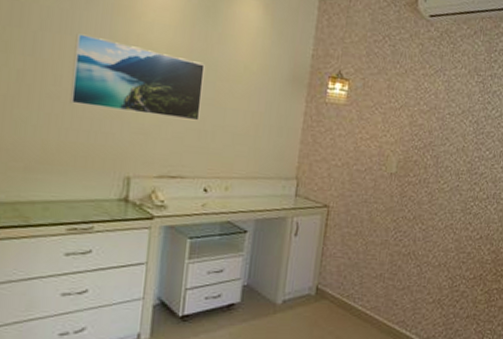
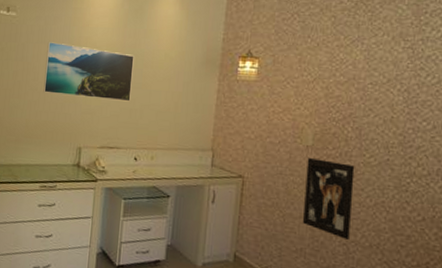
wall art: none [384,184,431,262] -> present [303,157,355,241]

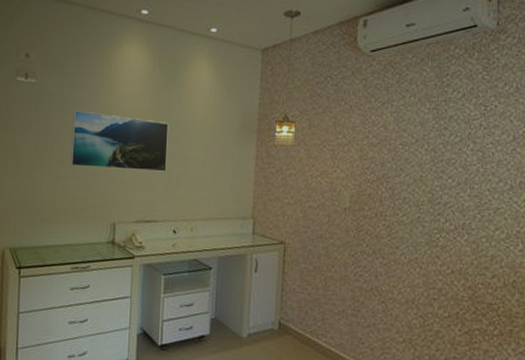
wall art: present [303,157,355,241] -> none [344,219,390,299]

